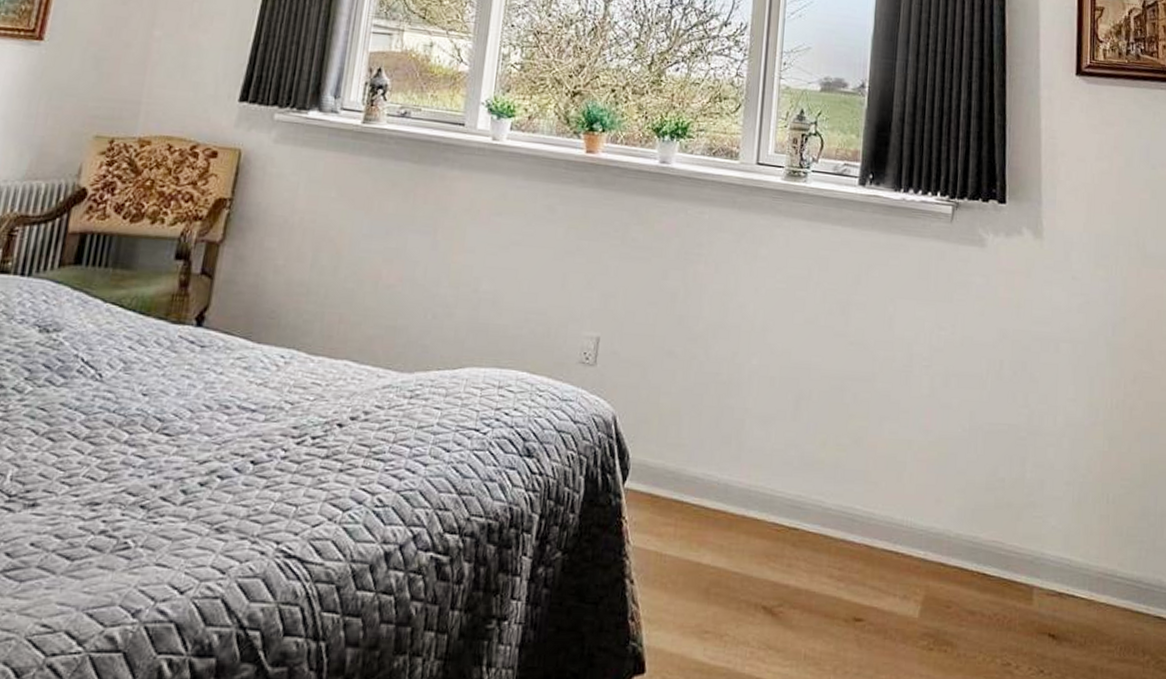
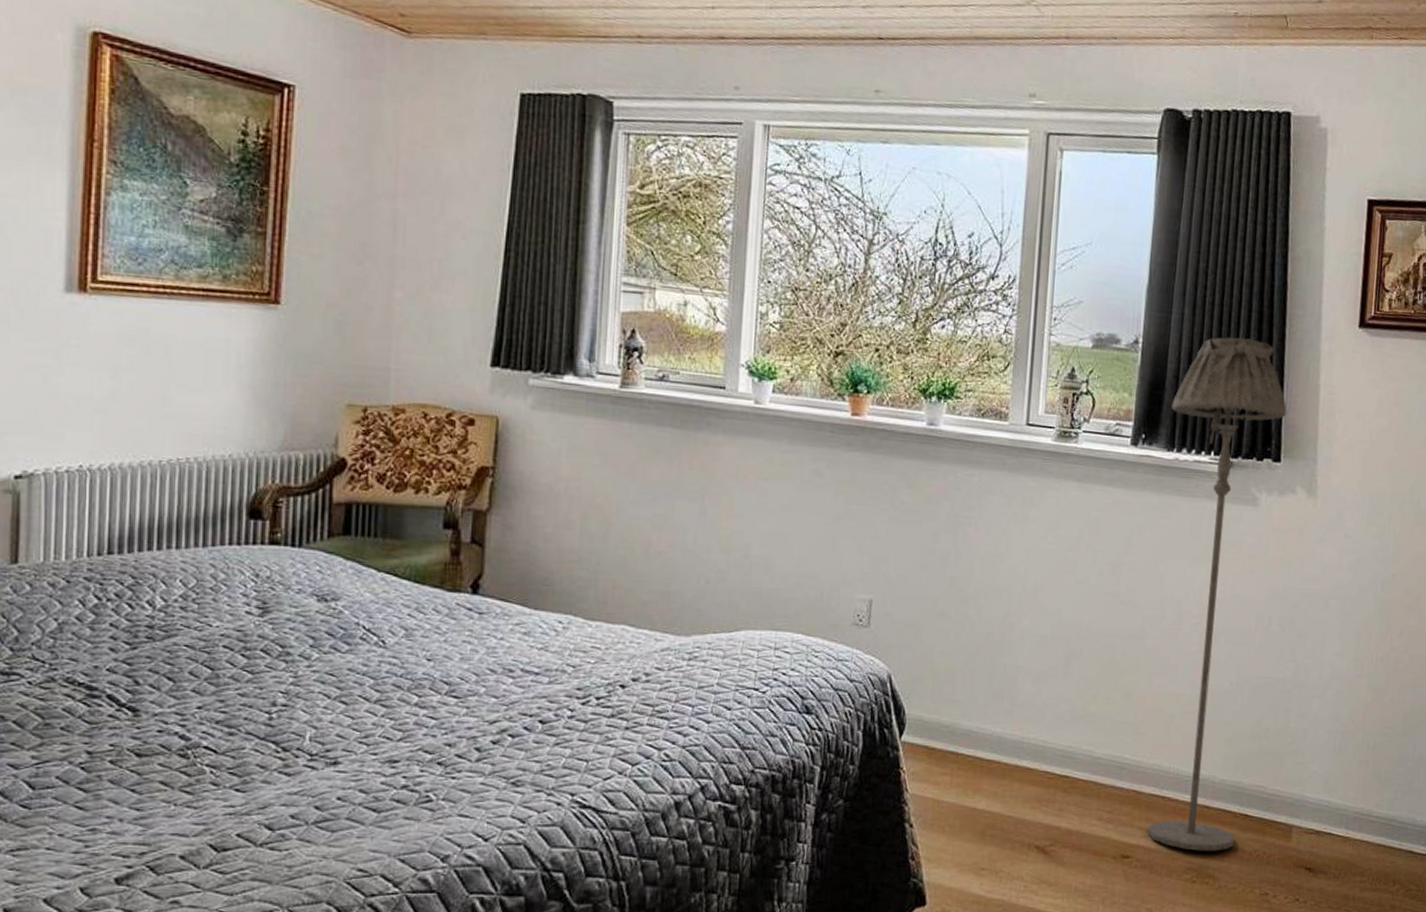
floor lamp: none [881,83,1011,615] -> present [1147,337,1287,851]

